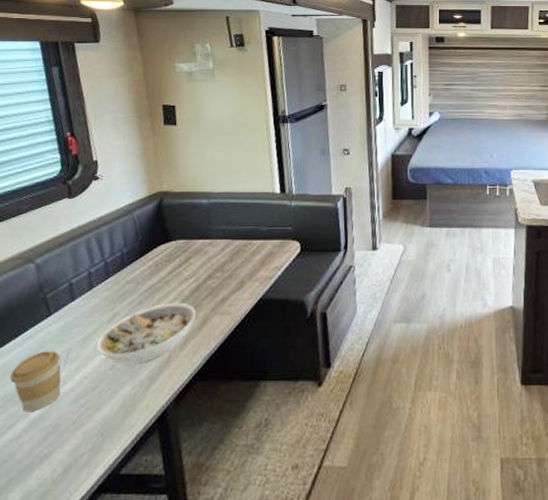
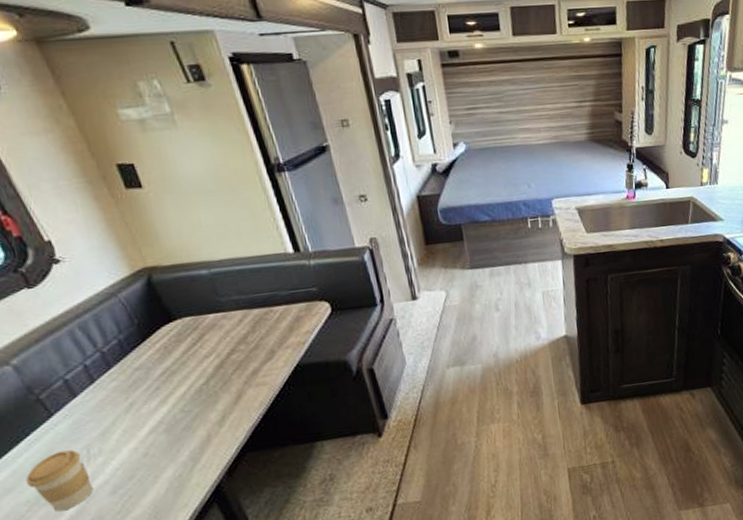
bowl: present [96,302,197,364] -> none [119,381,228,450]

